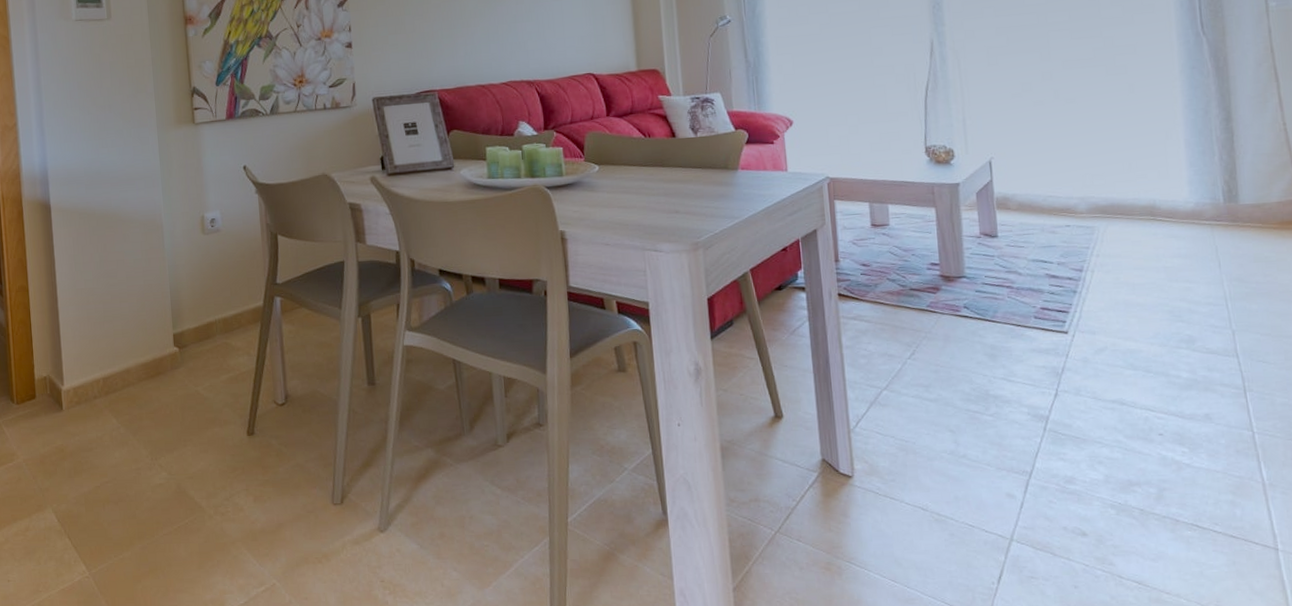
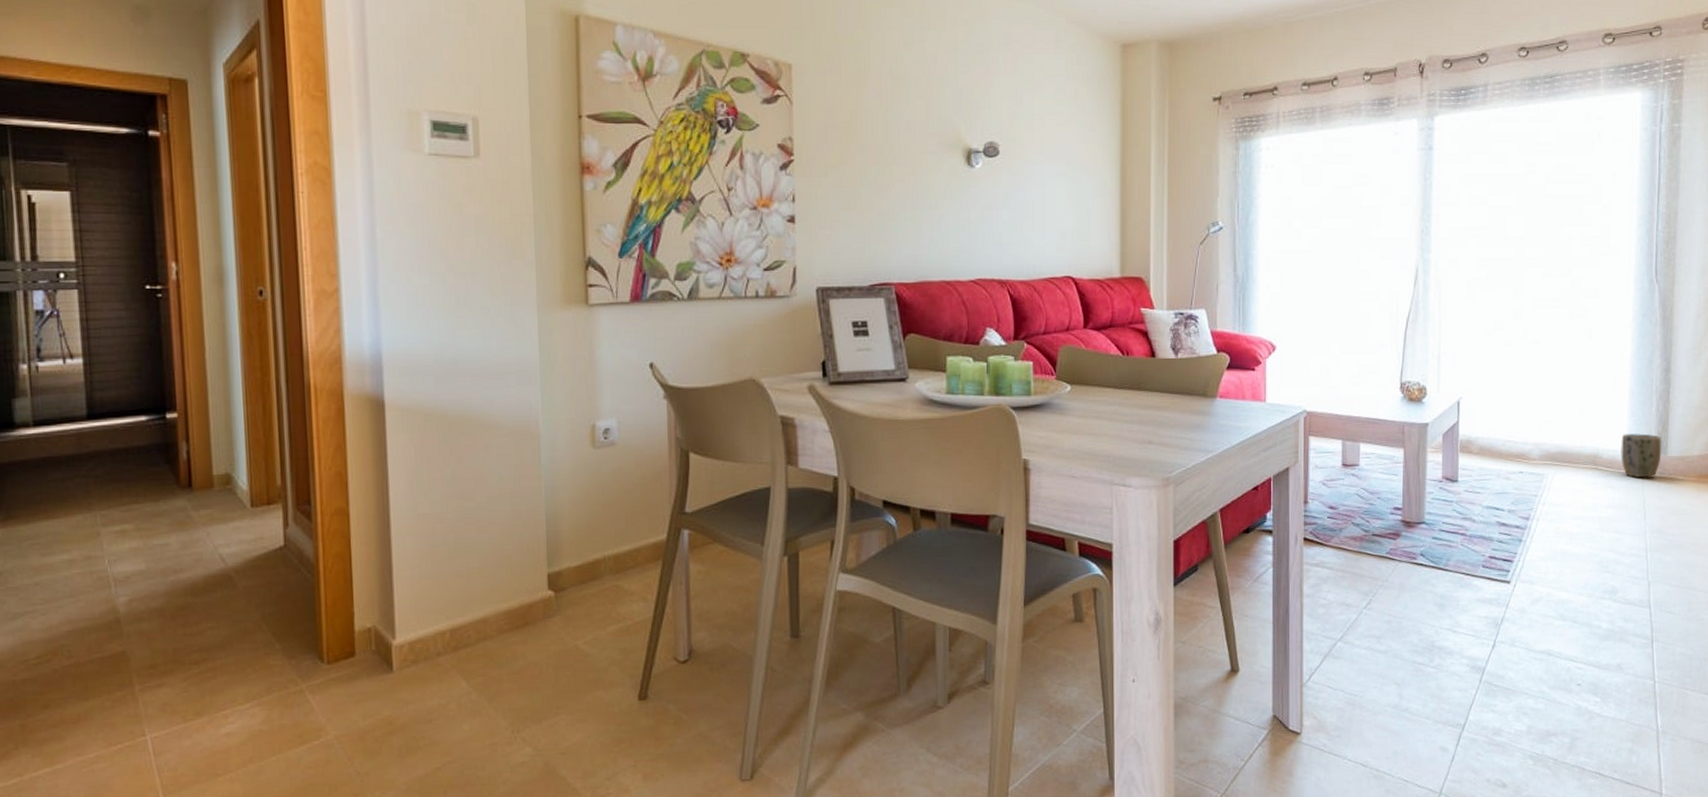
plant pot: none [1181,183,1232,228] -> present [1621,433,1662,479]

